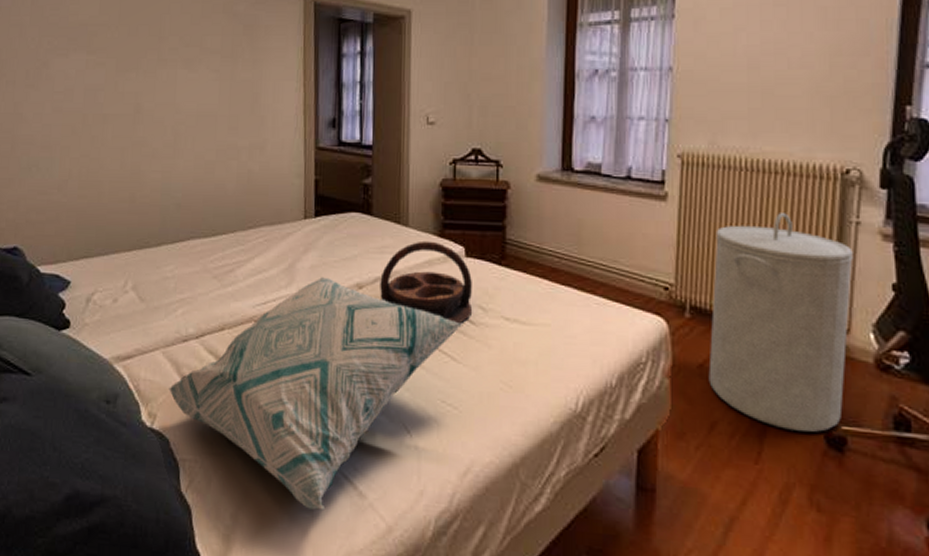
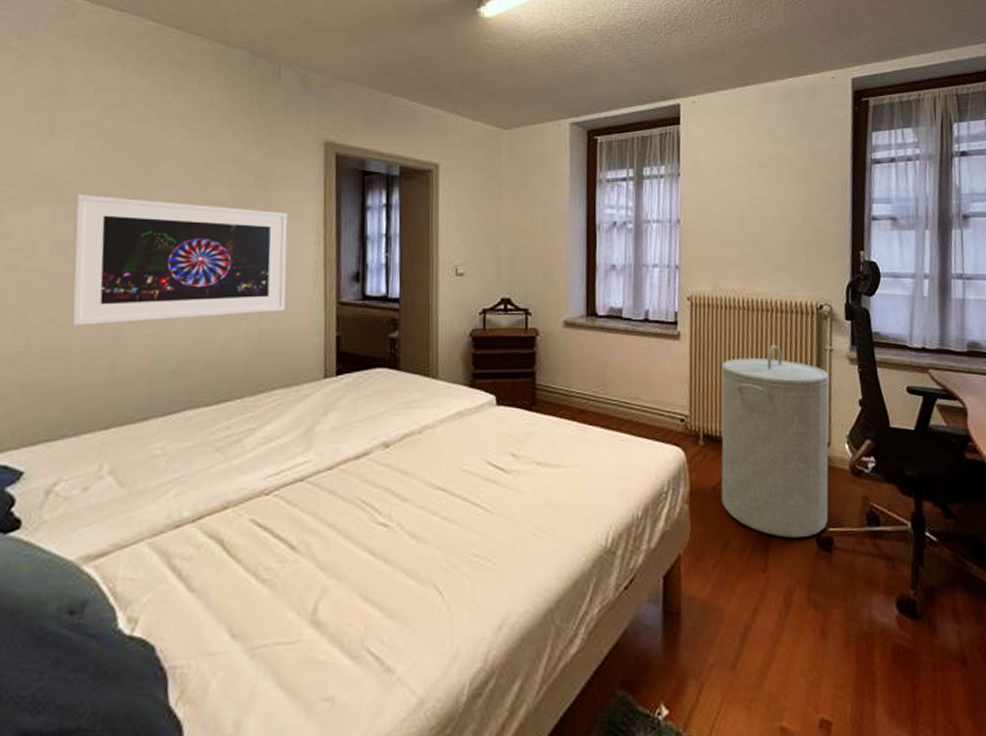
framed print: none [100,44,272,161] -> present [70,194,288,326]
decorative pillow: present [169,277,463,511] -> none [155,439,496,698]
serving tray: present [380,240,473,324] -> none [408,392,505,474]

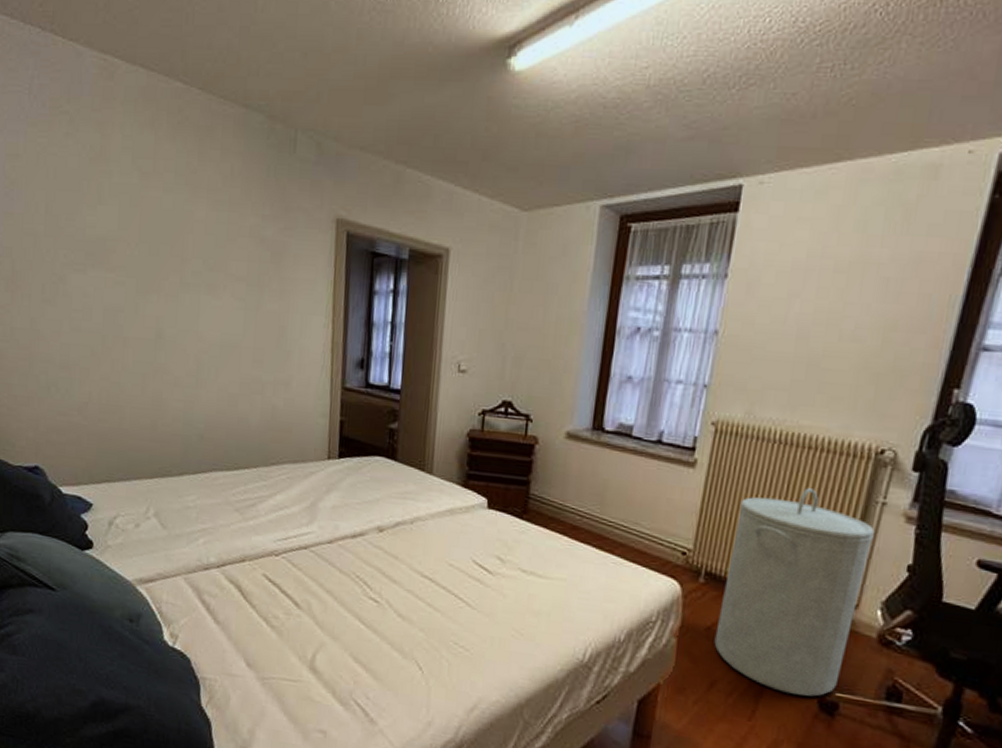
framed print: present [70,194,288,326] -> none [120,261,300,391]

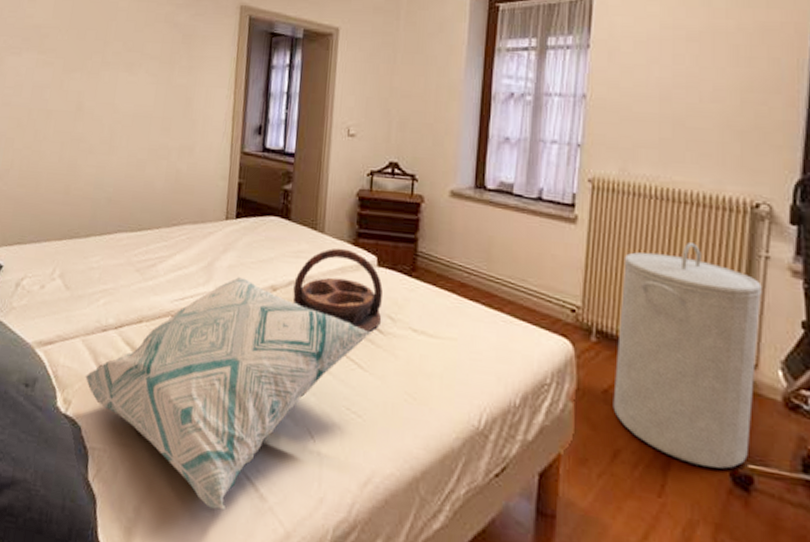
decorative pillow: none [190,518,481,733] -> present [85,277,372,511]
serving tray: none [400,489,493,573] -> present [293,248,383,333]

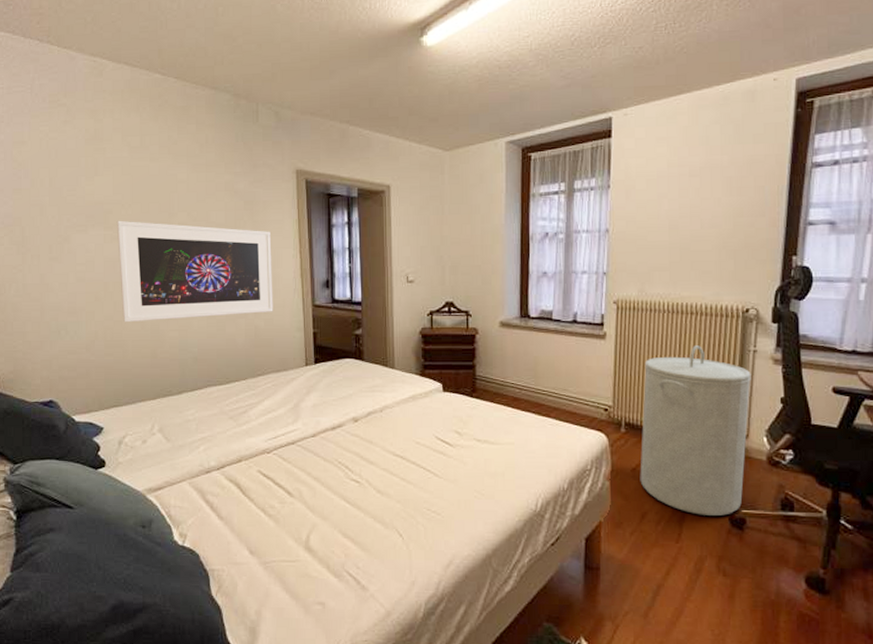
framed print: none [41,45,206,156] -> present [116,220,273,323]
decorative pillow: present [85,277,372,511] -> none [196,414,443,603]
serving tray: present [293,248,383,333] -> none [372,380,450,447]

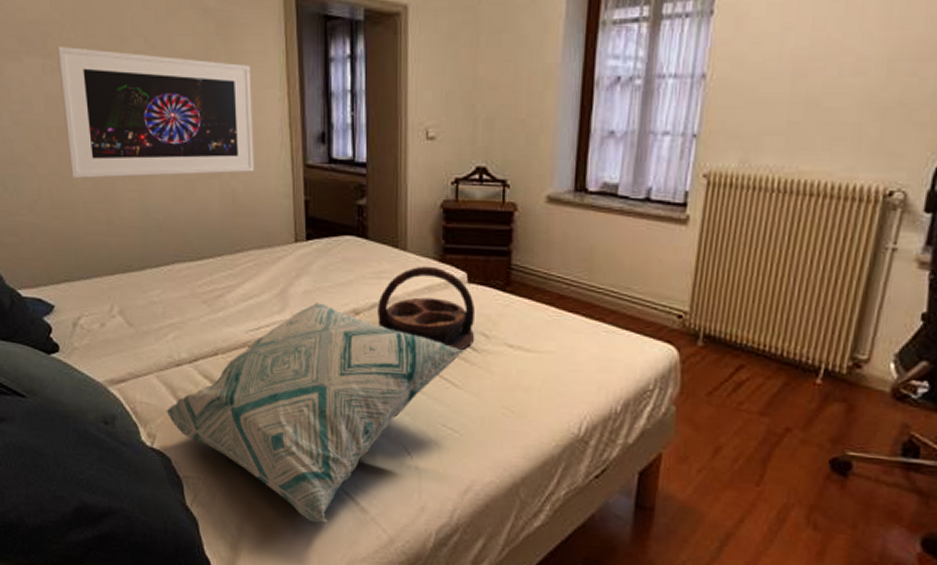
decorative pillow: none [196,414,443,603] -> present [166,303,465,524]
serving tray: none [372,380,450,447] -> present [378,266,475,351]
laundry hamper: present [640,345,751,516] -> none [716,238,885,457]

